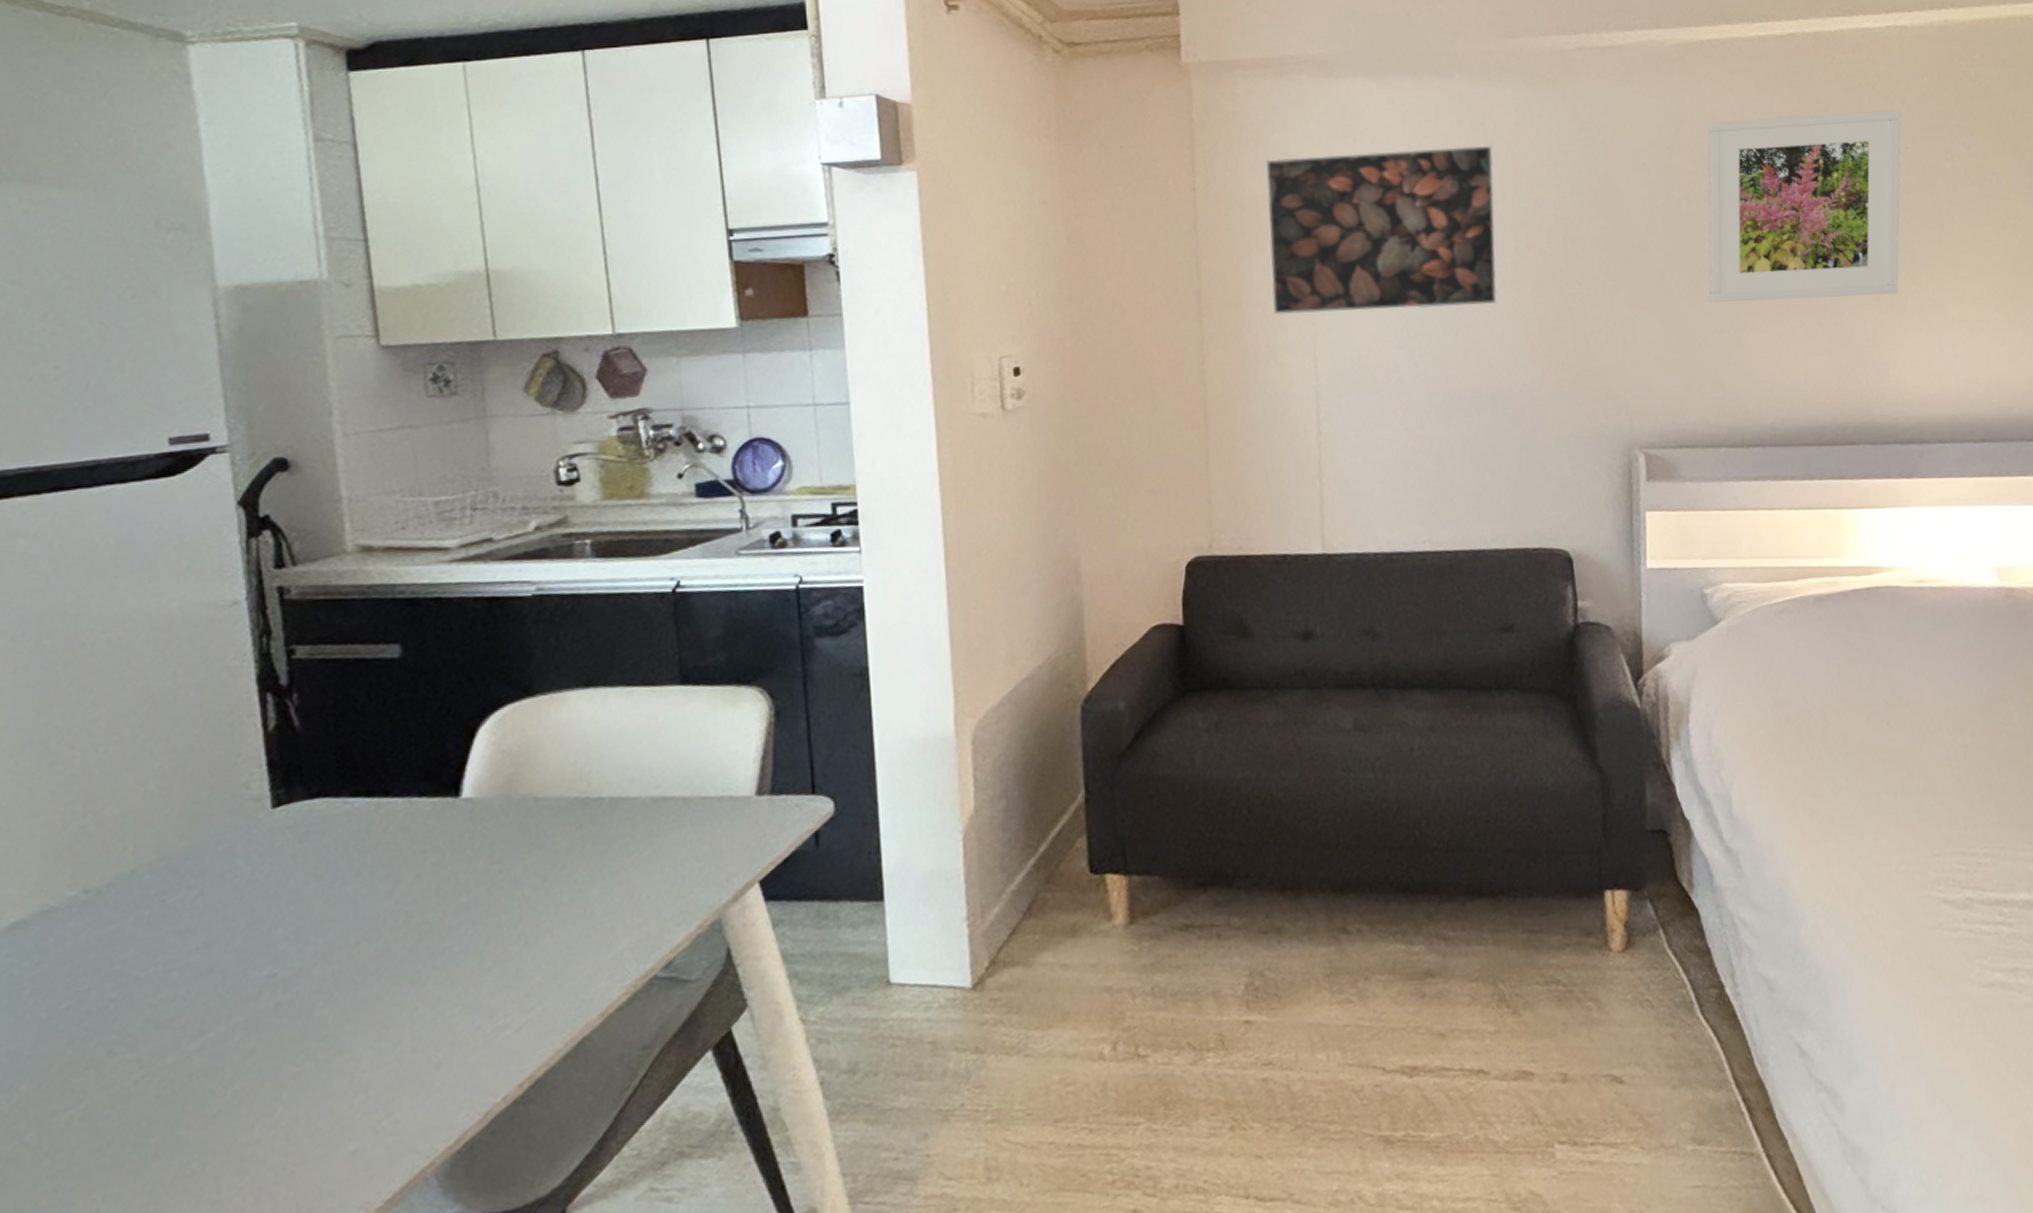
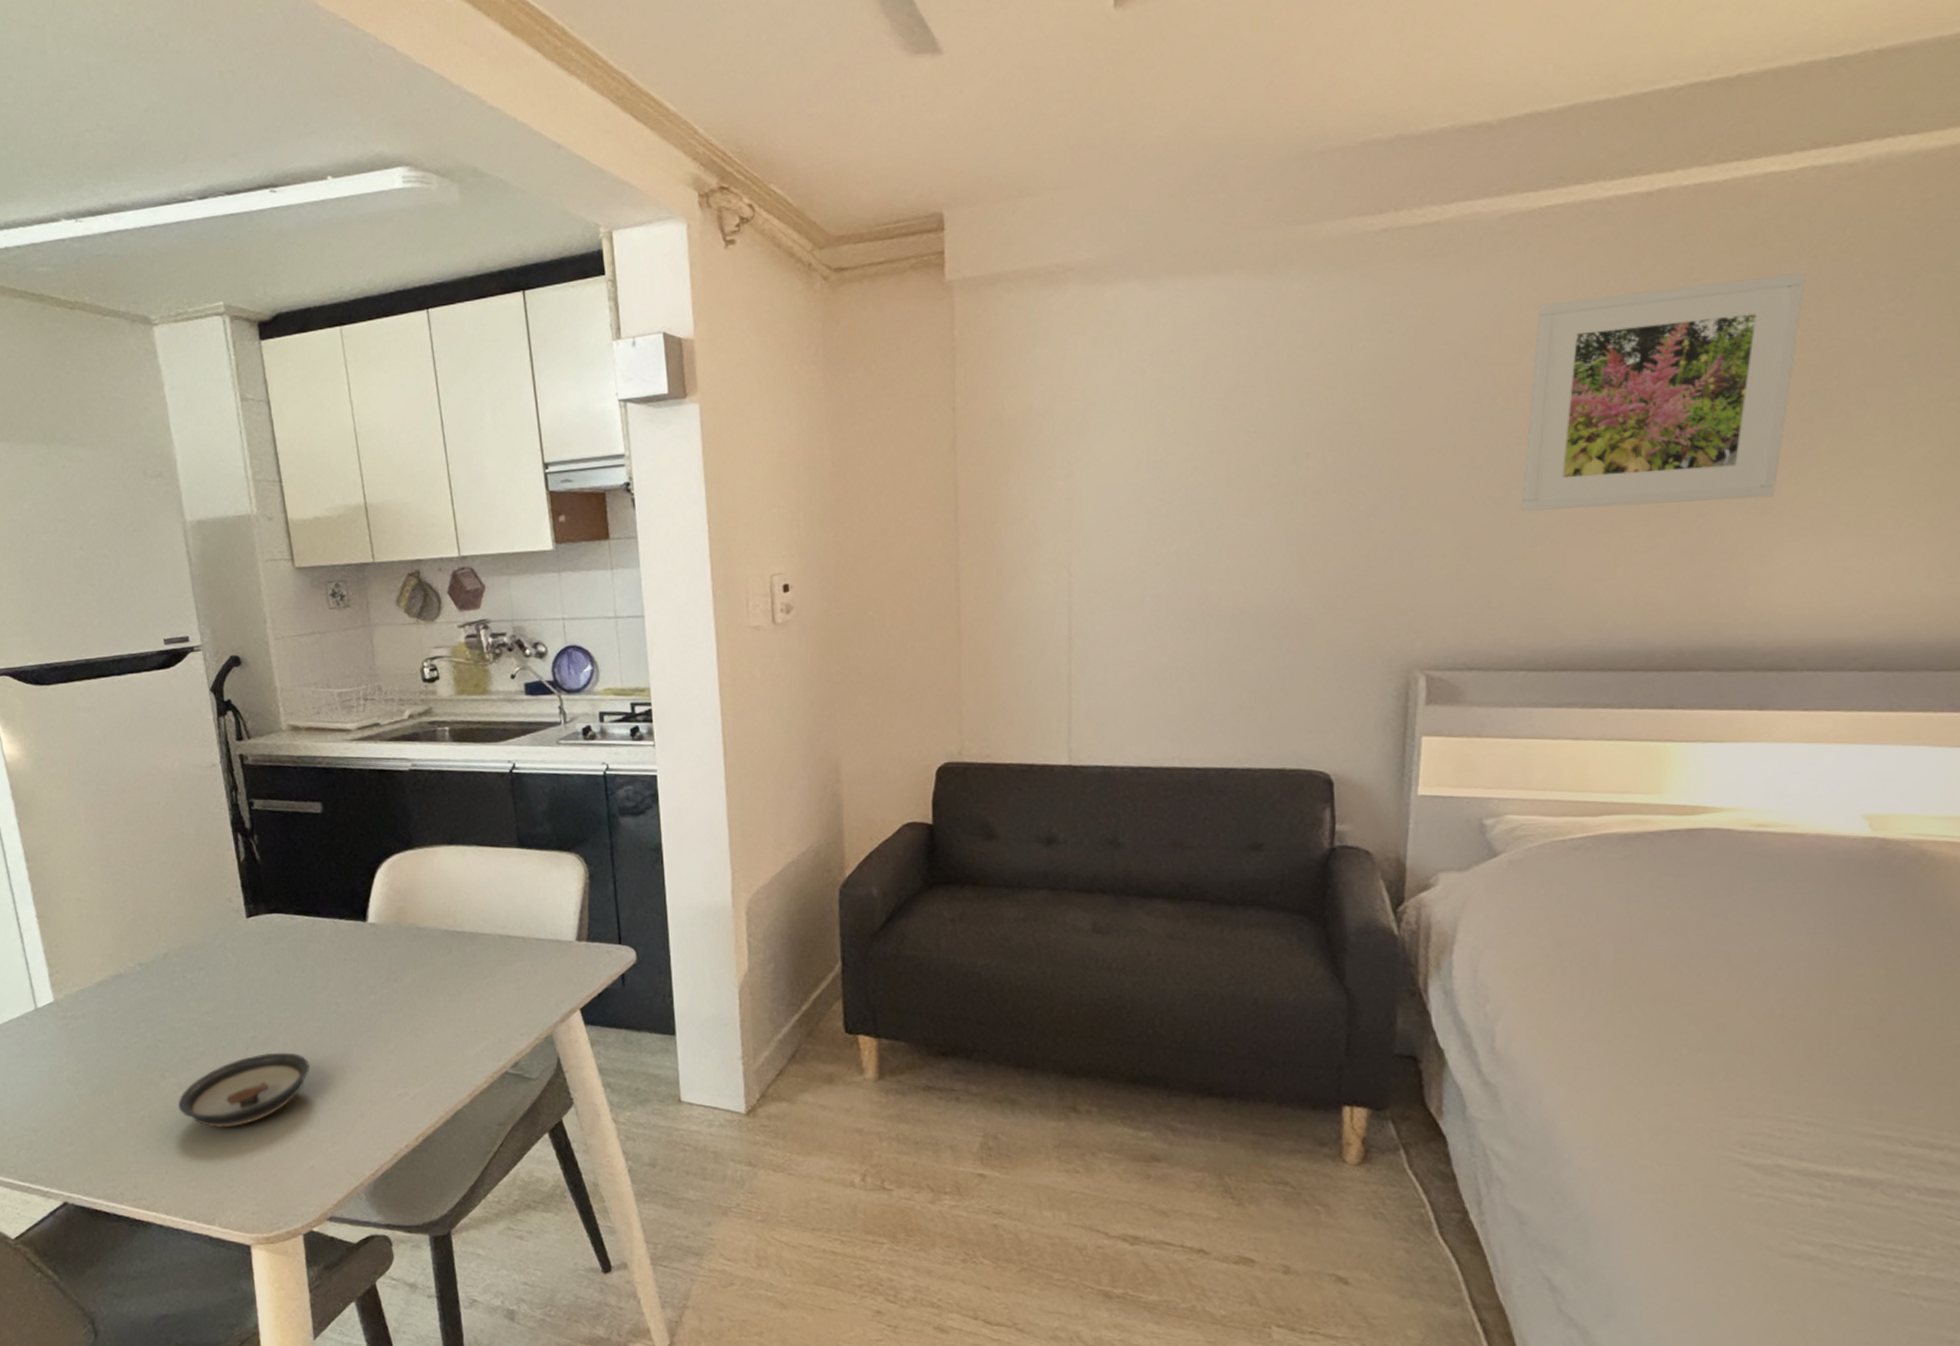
saucer: none [135,990,359,1118] -> present [178,1052,310,1127]
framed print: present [1265,145,1498,316] -> none [1026,346,1275,533]

